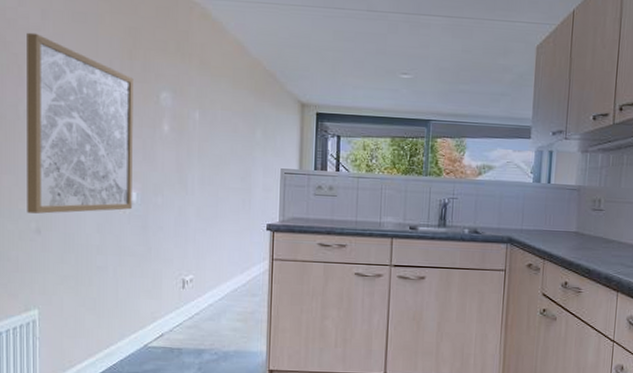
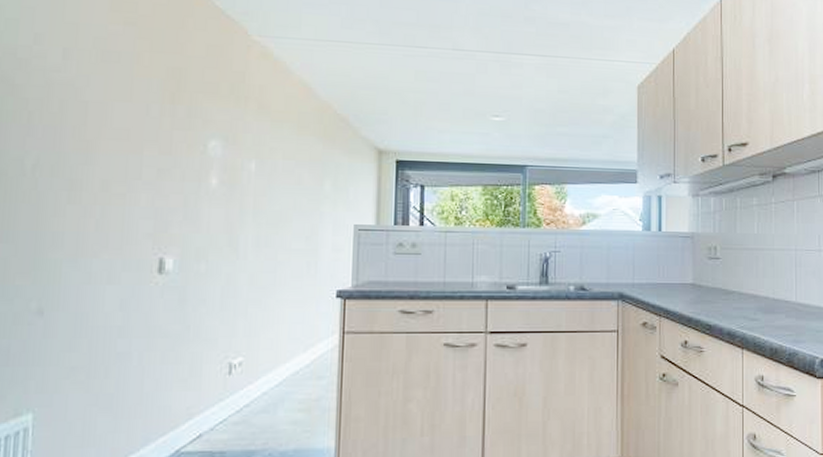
wall art: present [27,32,133,214] -> none [26,74,175,290]

